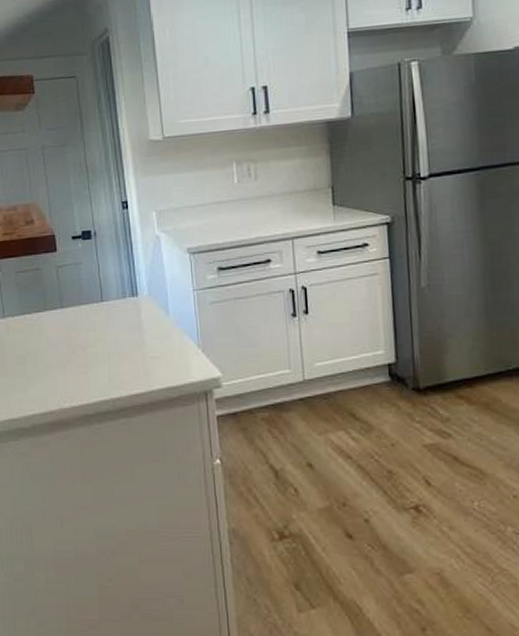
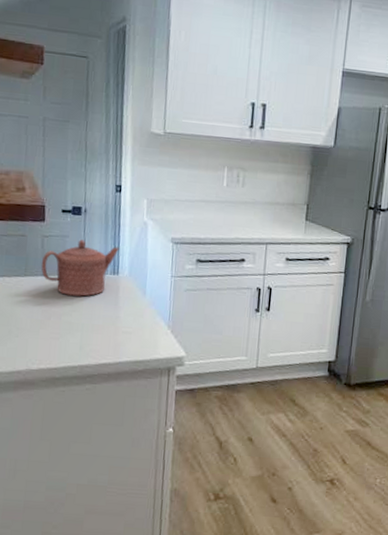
teapot: none [59,264,135,325] -> present [41,239,120,297]

